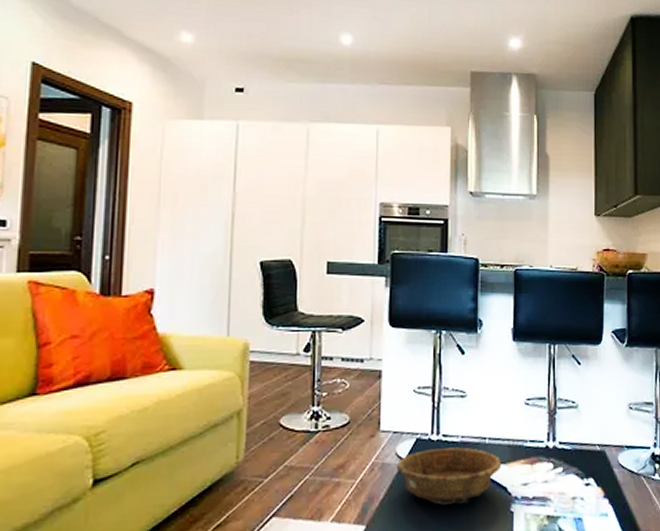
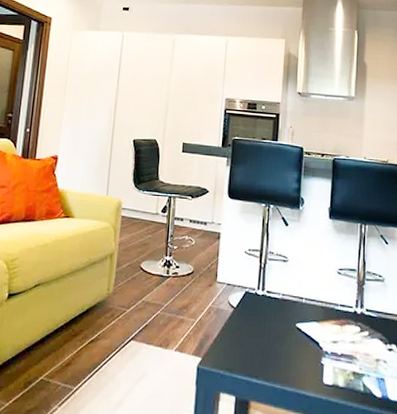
decorative bowl: present [396,447,502,505] -> none [227,302,316,350]

